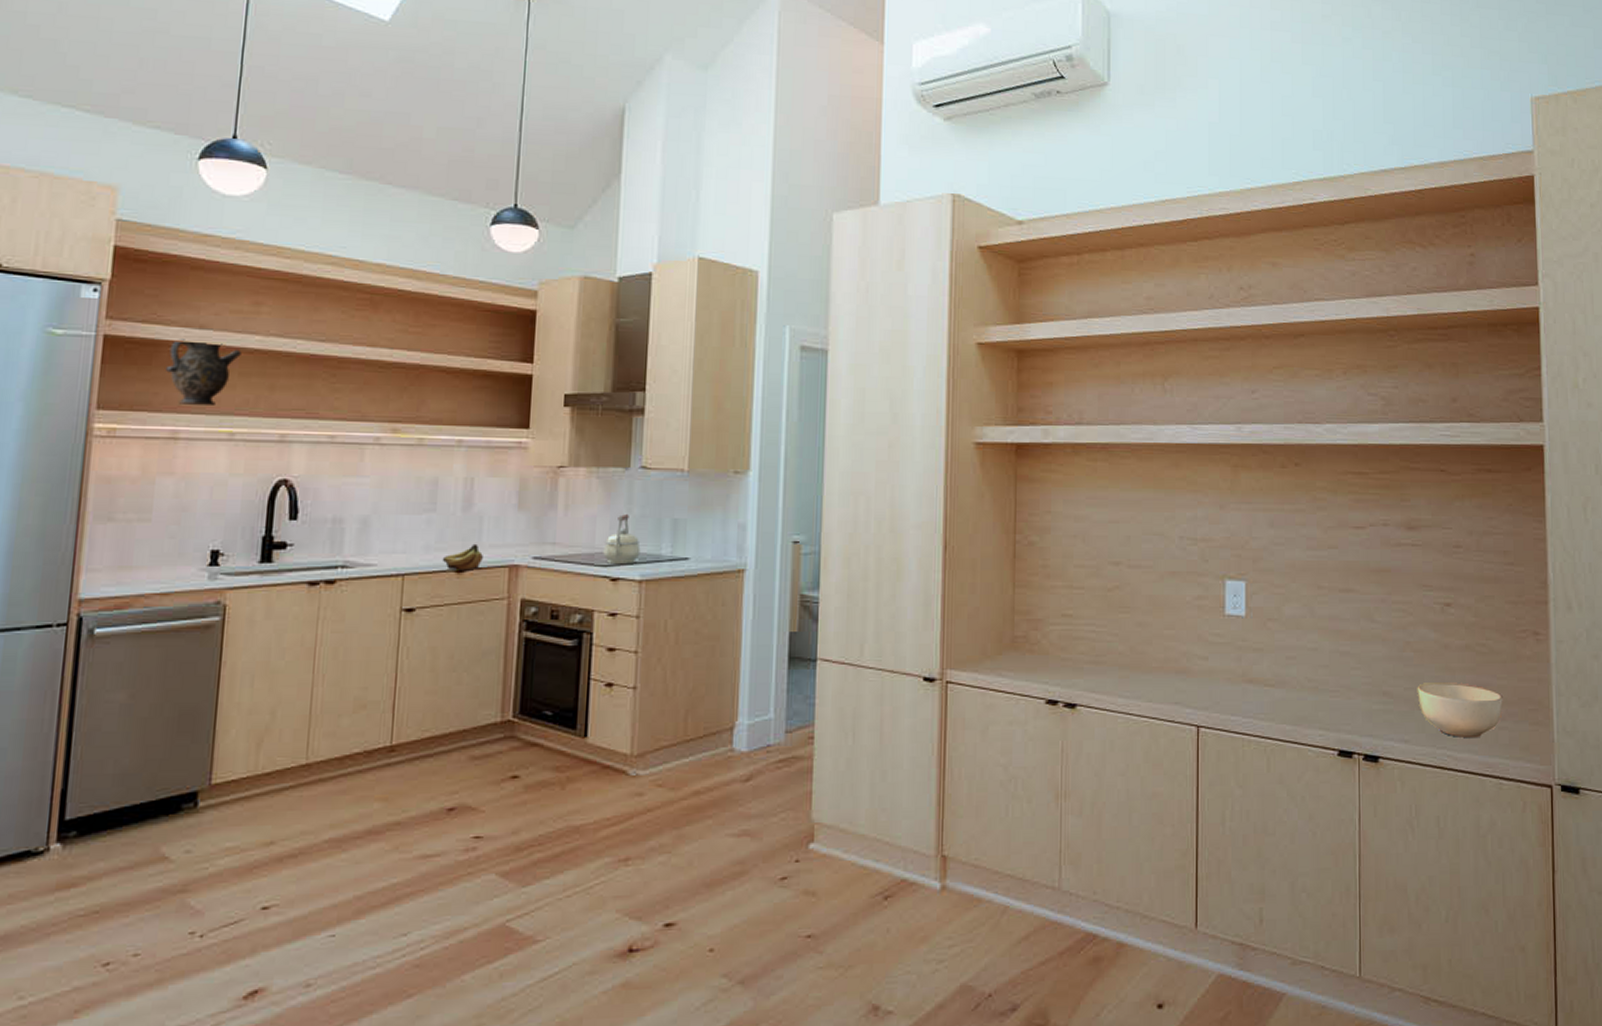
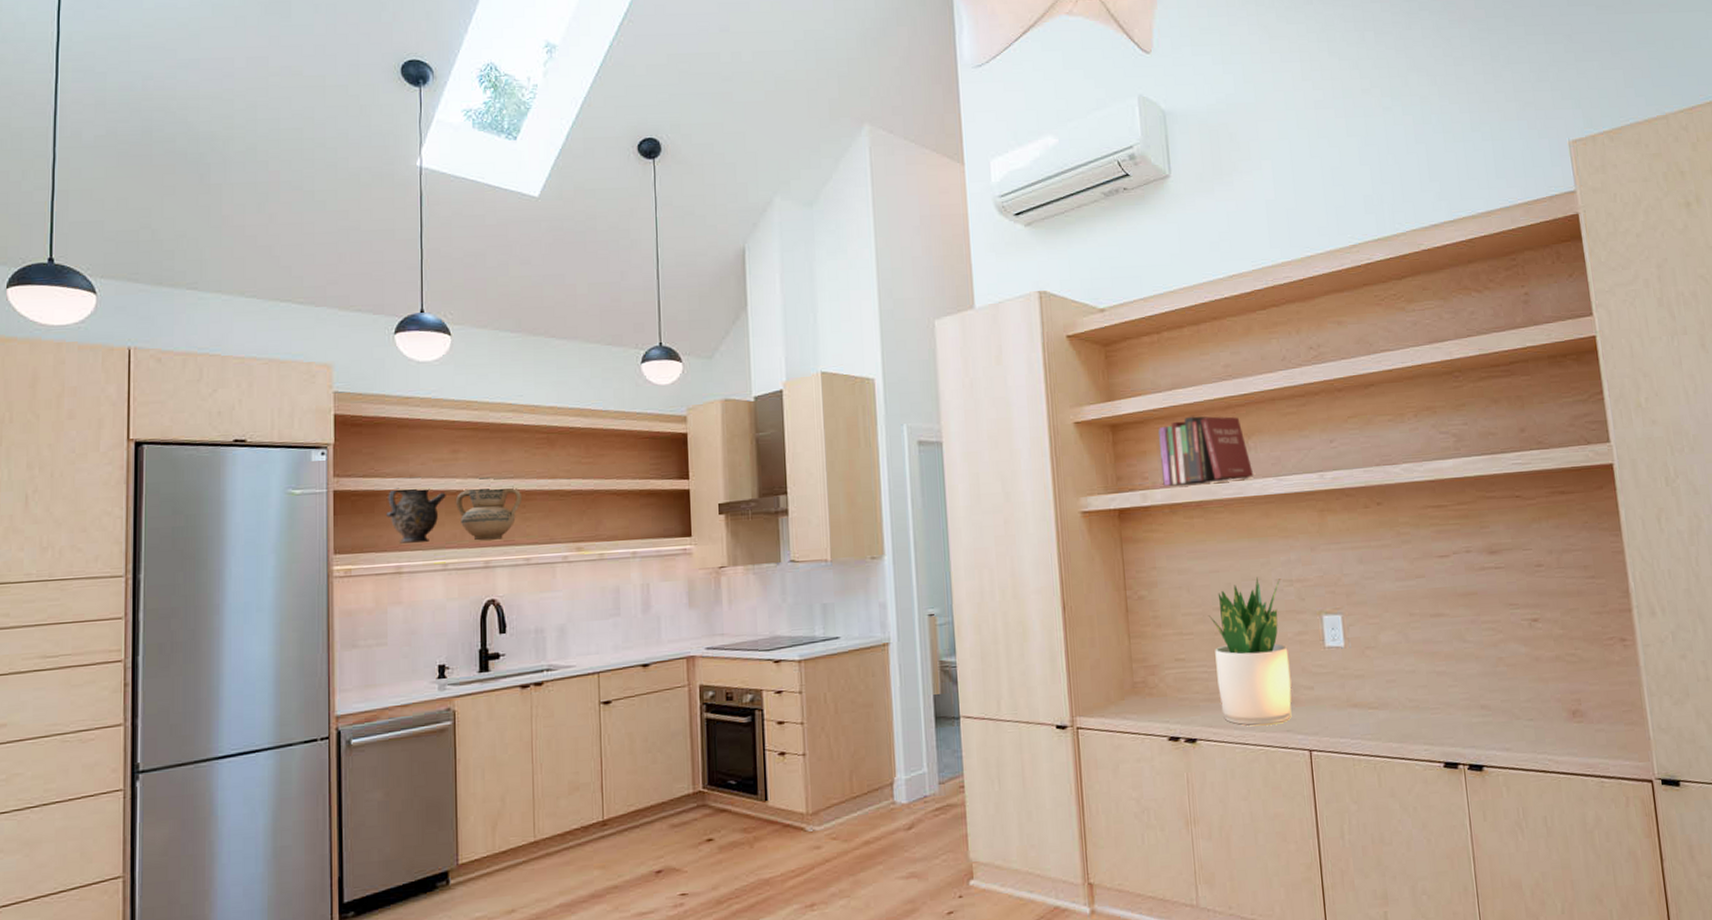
ceramic jug: none [252,336,334,411] -> present [456,477,523,541]
fruit: present [442,543,483,572] -> none [629,640,664,666]
kettle: present [603,513,641,565] -> none [765,602,797,649]
books: none [1068,349,1166,426] -> present [1158,416,1253,486]
planter: none [1103,531,1184,695] -> present [1209,576,1291,726]
bowl: present [1418,682,1504,739] -> none [1514,692,1598,743]

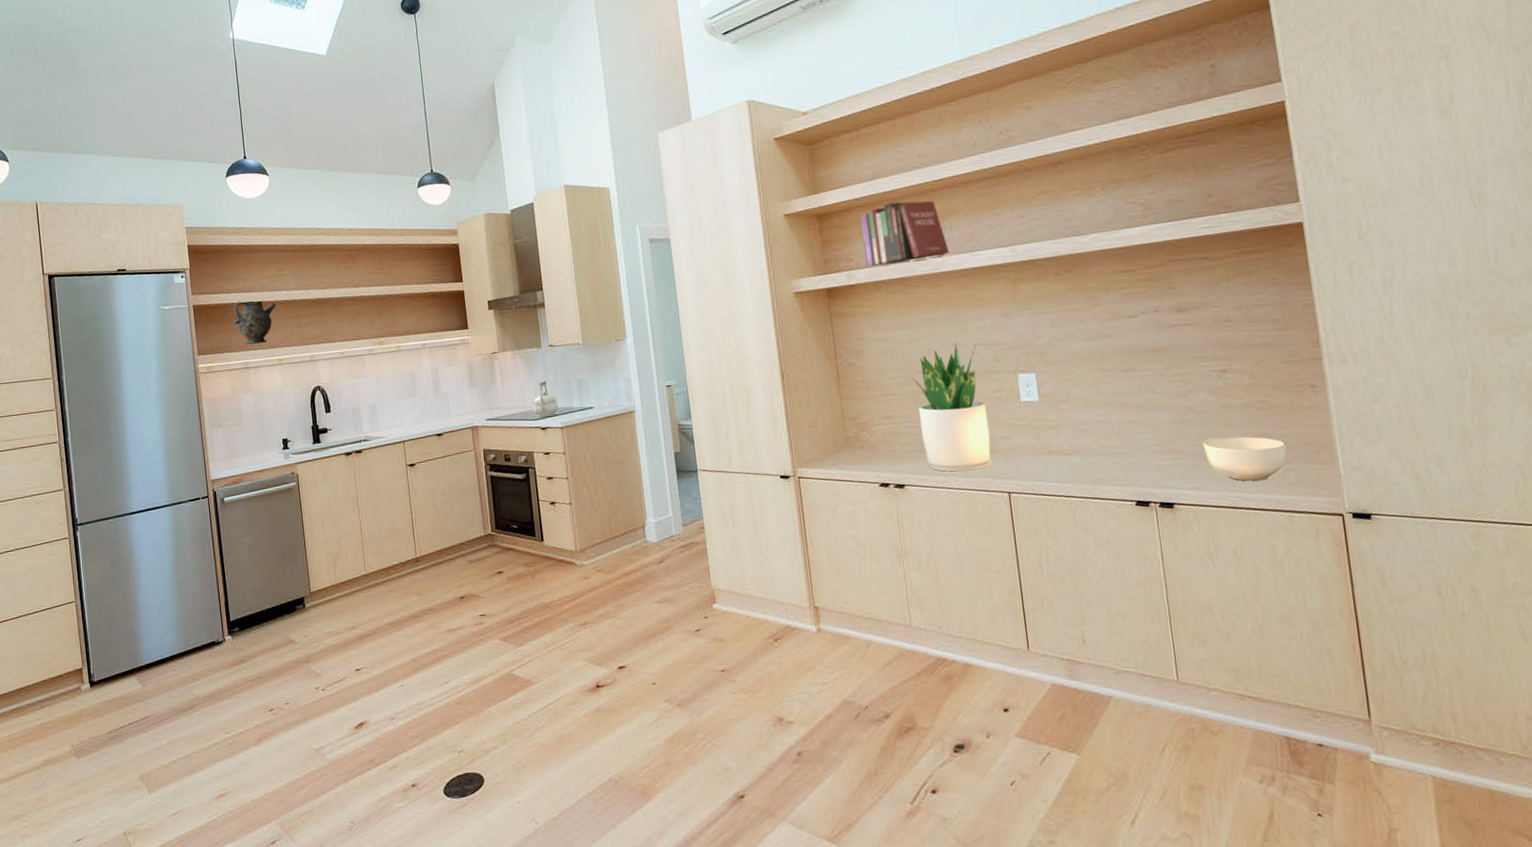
ceramic jug: present [456,477,523,541] -> none [284,288,334,340]
kettle: none [765,602,797,649] -> present [532,380,559,419]
bowl: none [1514,692,1598,743] -> present [1203,436,1287,482]

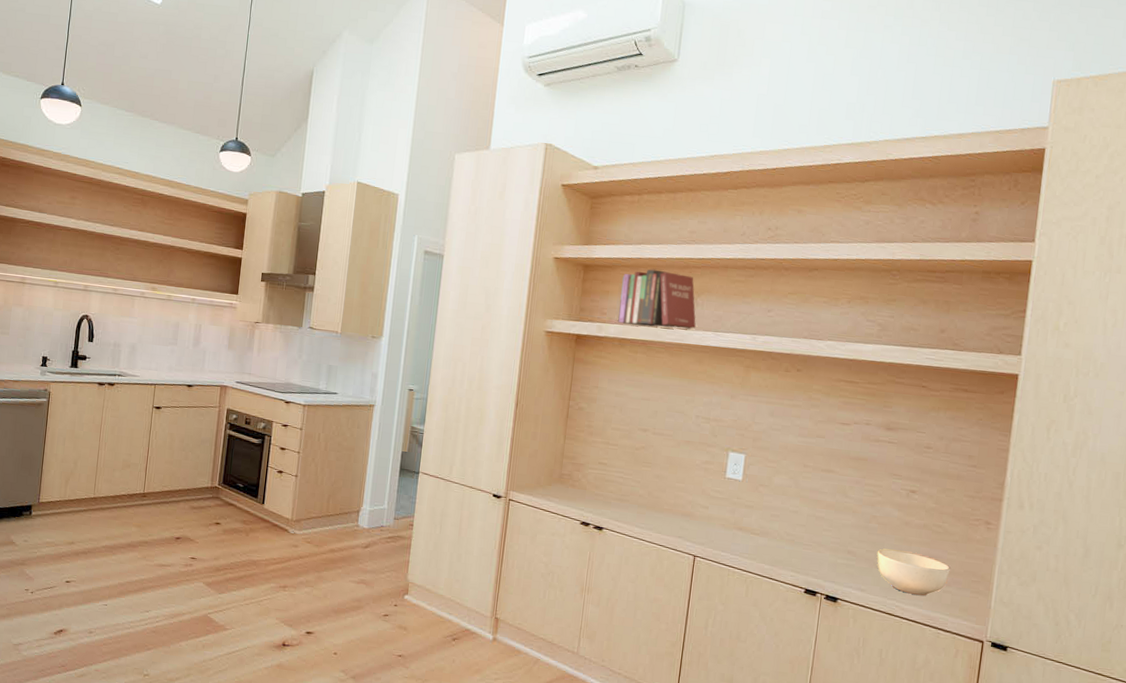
ewer: present [233,300,276,345] -> none [19,218,63,264]
kettle: present [532,380,559,419] -> none [281,358,306,394]
planter: present [912,342,991,473] -> none [628,410,699,530]

